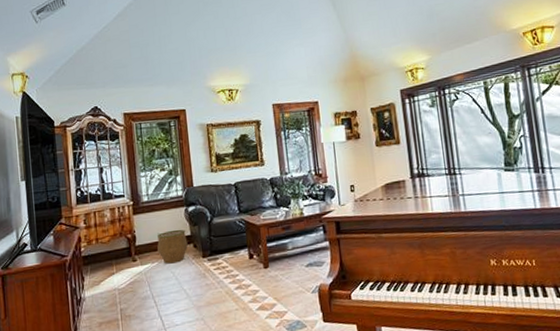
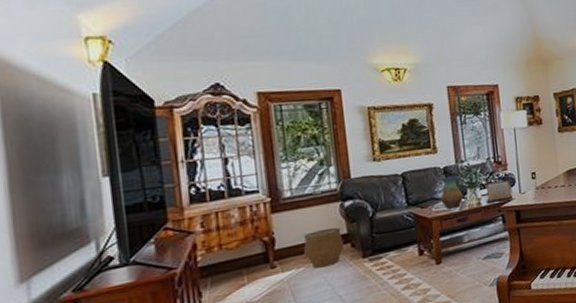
vase: none [267,187,288,217] -> present [440,176,463,209]
book stand: none [308,191,333,215] -> present [486,179,513,204]

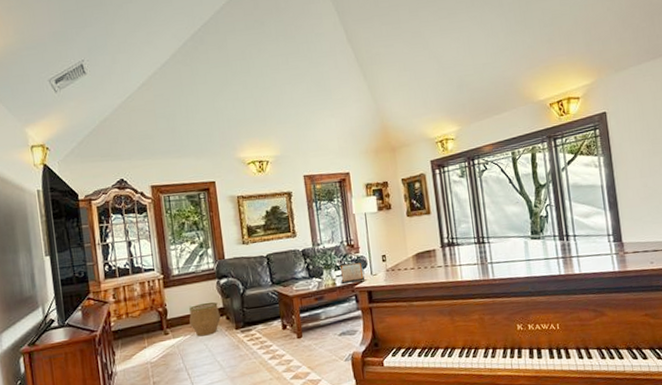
vase: present [440,176,463,209] -> none [299,258,320,288]

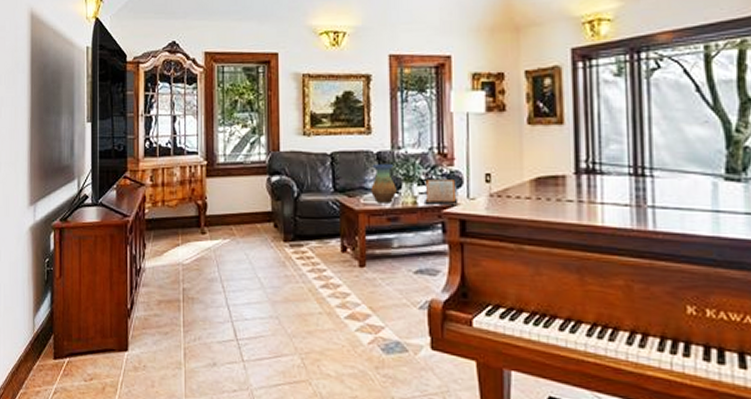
basket: present [189,302,221,337] -> none [231,202,267,243]
vase: none [299,258,320,288] -> present [371,164,397,203]

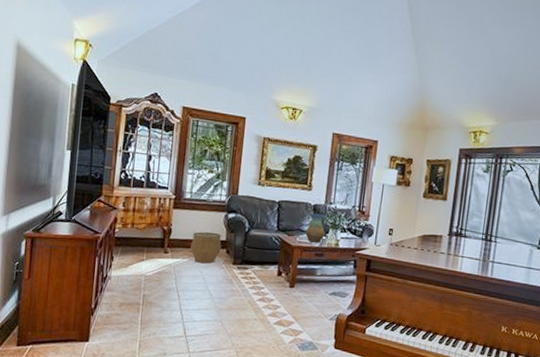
basket: none [231,202,267,243] -> present [190,231,222,264]
book stand: present [425,178,459,206] -> none [344,227,368,249]

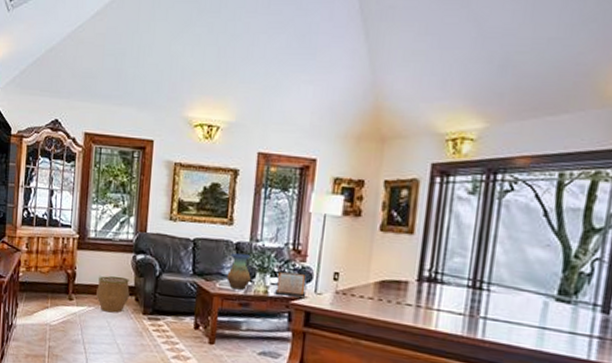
book stand: none [344,227,368,249] -> present [275,270,306,298]

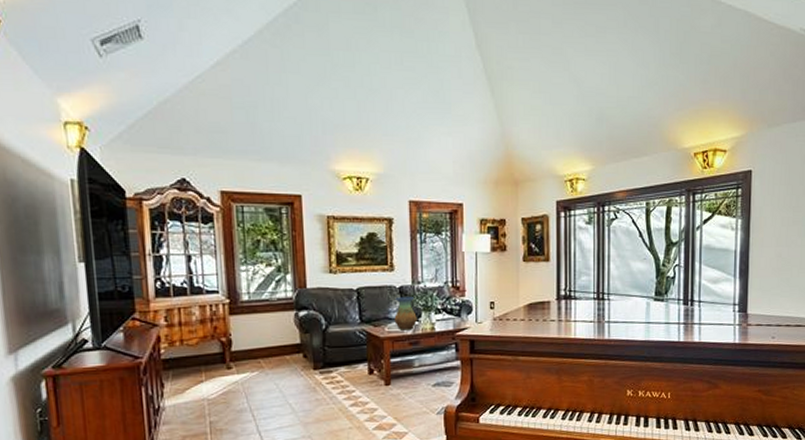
basket: present [96,275,130,313] -> none [258,336,297,374]
book stand: present [275,270,306,298] -> none [441,306,469,330]

